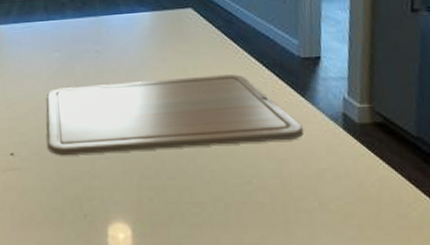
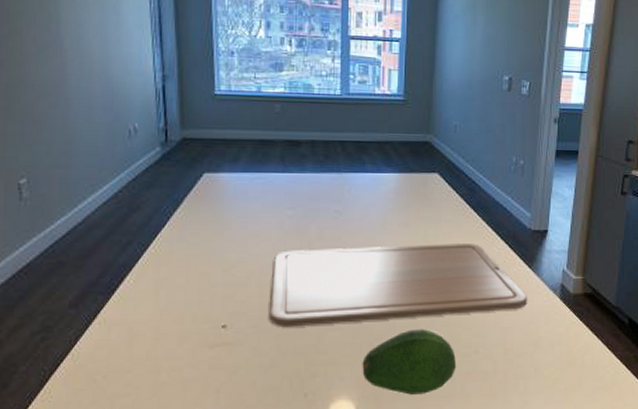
fruit: none [134,159,230,222] -> present [362,329,457,395]

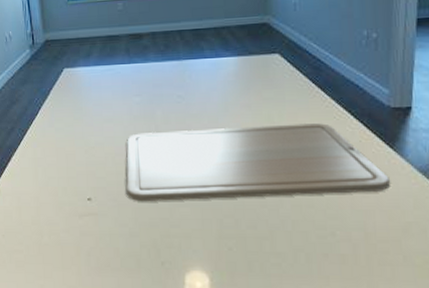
fruit: present [362,329,457,395] -> none [213,208,312,272]

